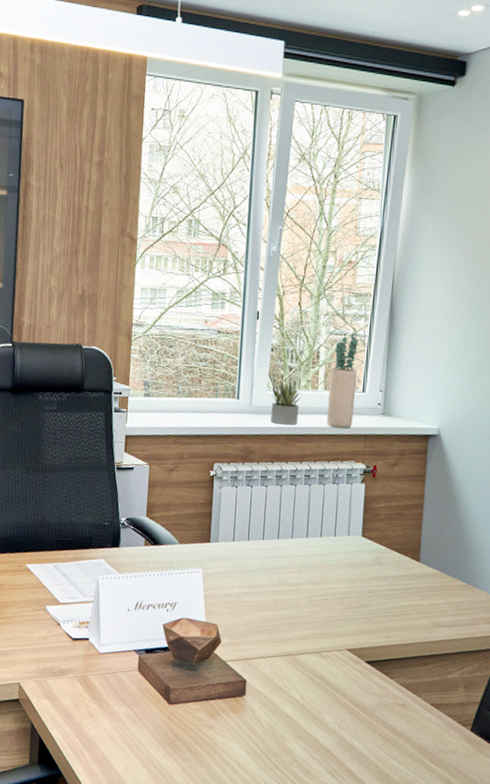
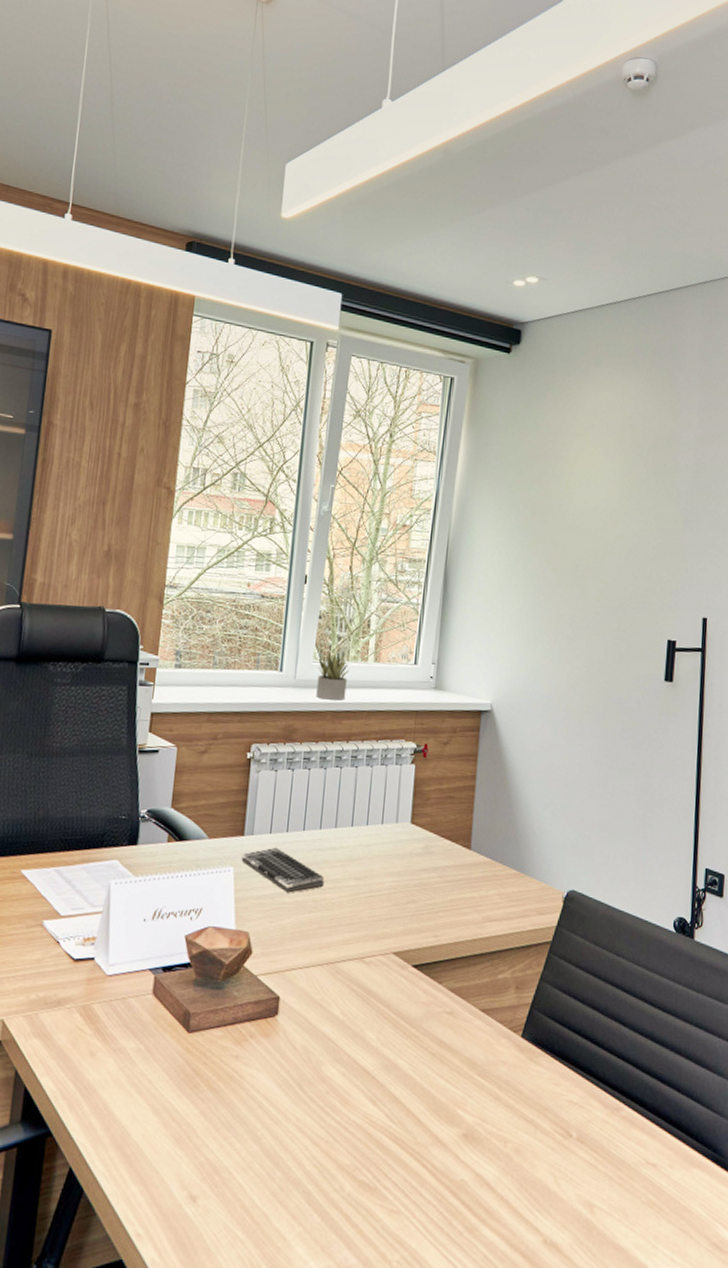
computer keyboard: none [208,553,283,593] -> present [241,847,325,893]
vase: present [326,329,358,428] -> none [375,596,411,704]

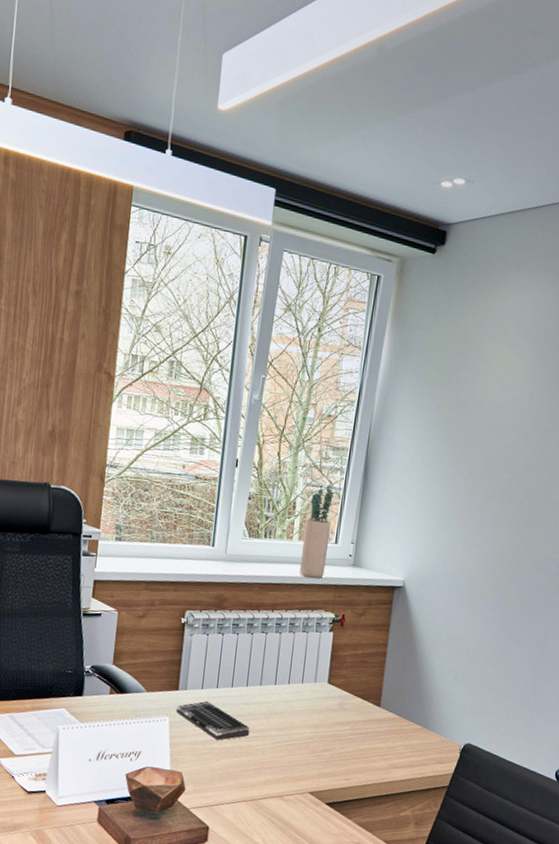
succulent plant: present [316,652,349,701] -> none [245,530,276,574]
vase: none [375,596,411,704] -> present [299,481,334,578]

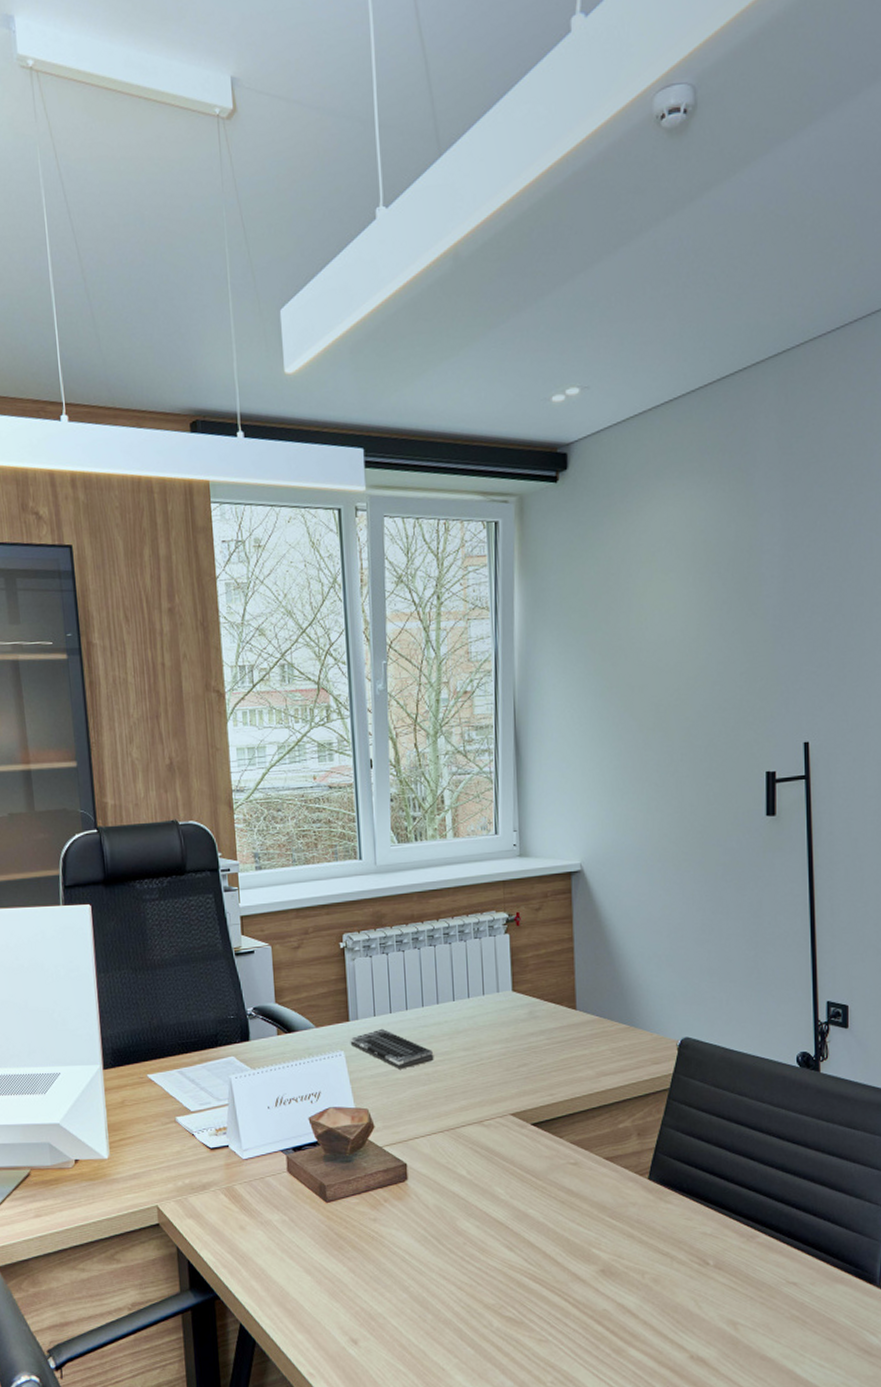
vase: present [299,481,334,578] -> none [458,766,488,877]

